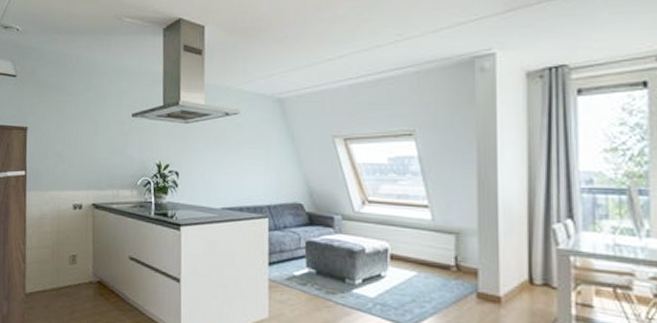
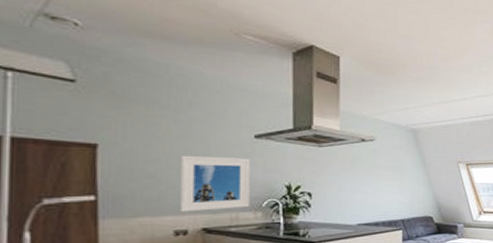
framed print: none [77,135,129,188] -> present [180,155,251,212]

